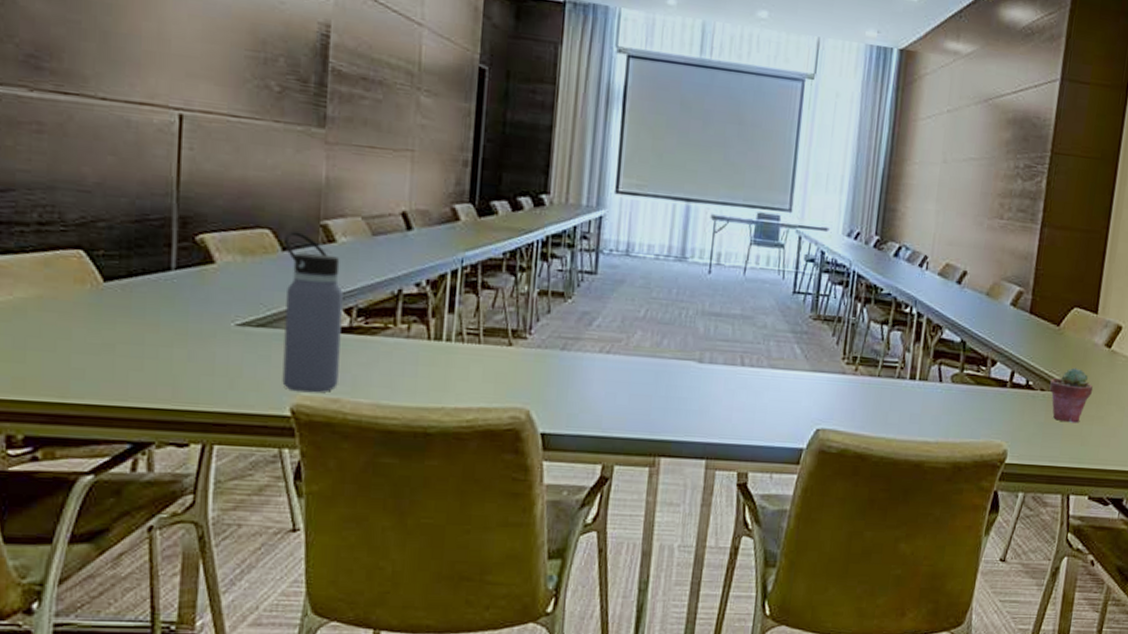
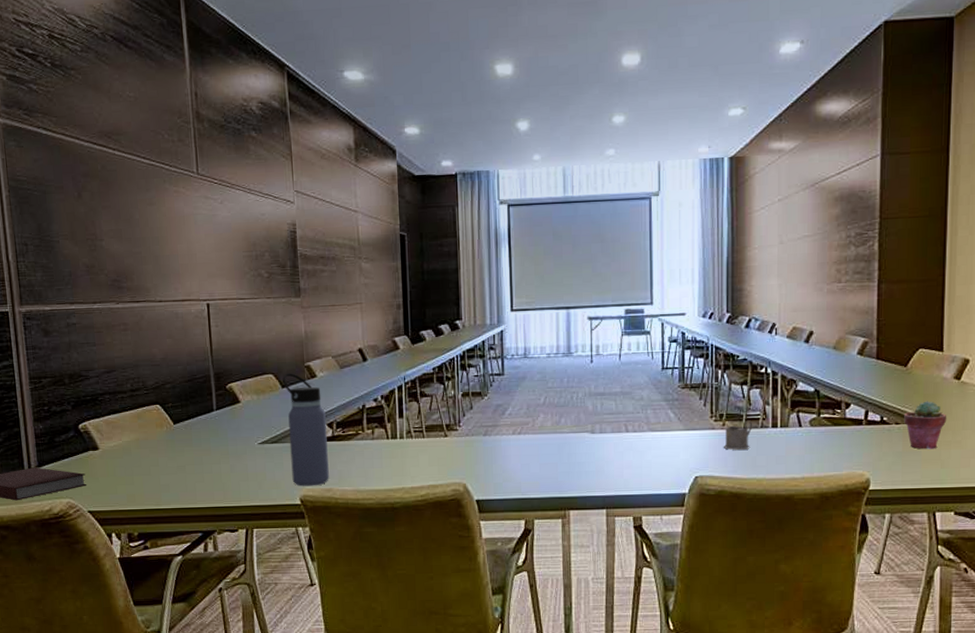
tea glass holder: none [852,367,889,402] -> present [723,420,753,450]

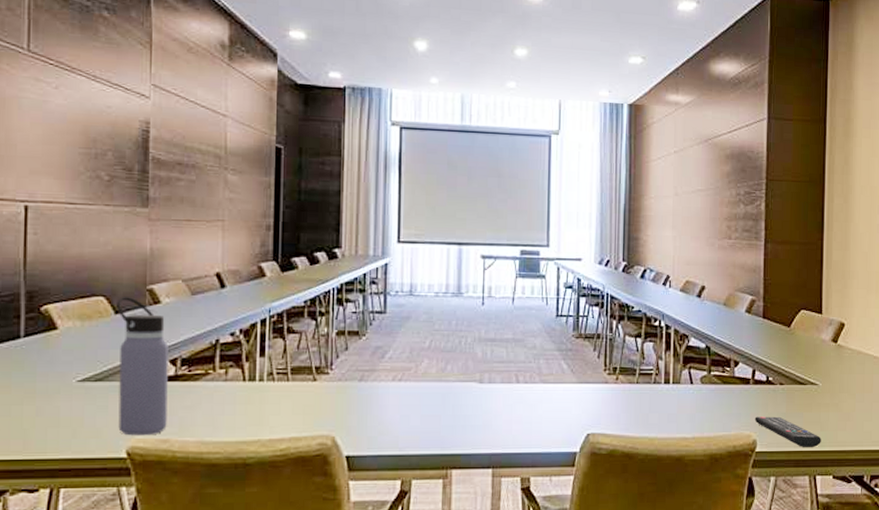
tea glass holder: present [723,420,753,450] -> none [616,375,646,406]
remote control: none [868,455,942,485] -> present [754,416,821,447]
potted succulent: present [904,401,947,449] -> none [788,362,826,411]

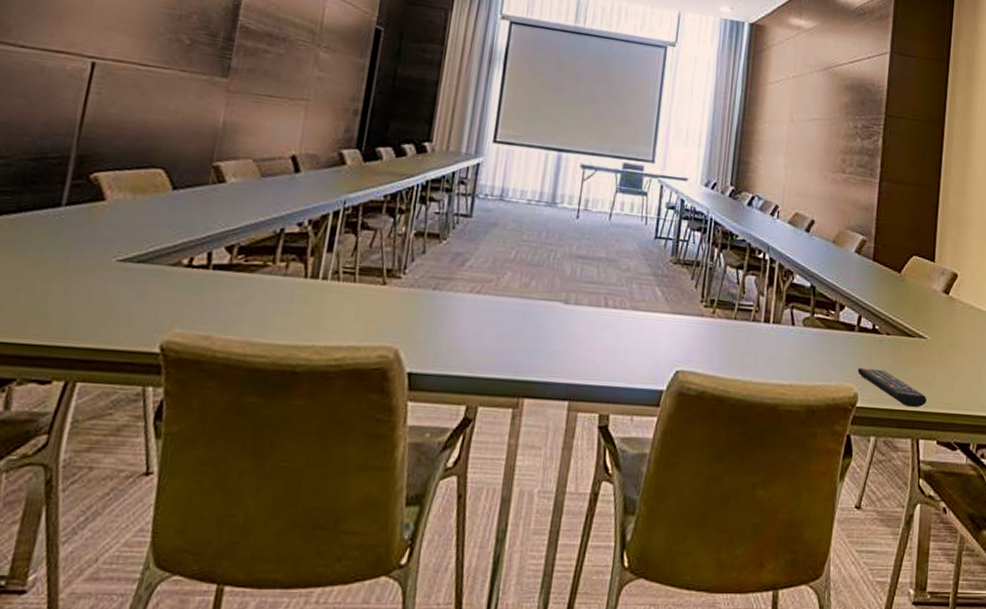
water bottle: present [117,297,169,436] -> none [155,171,228,330]

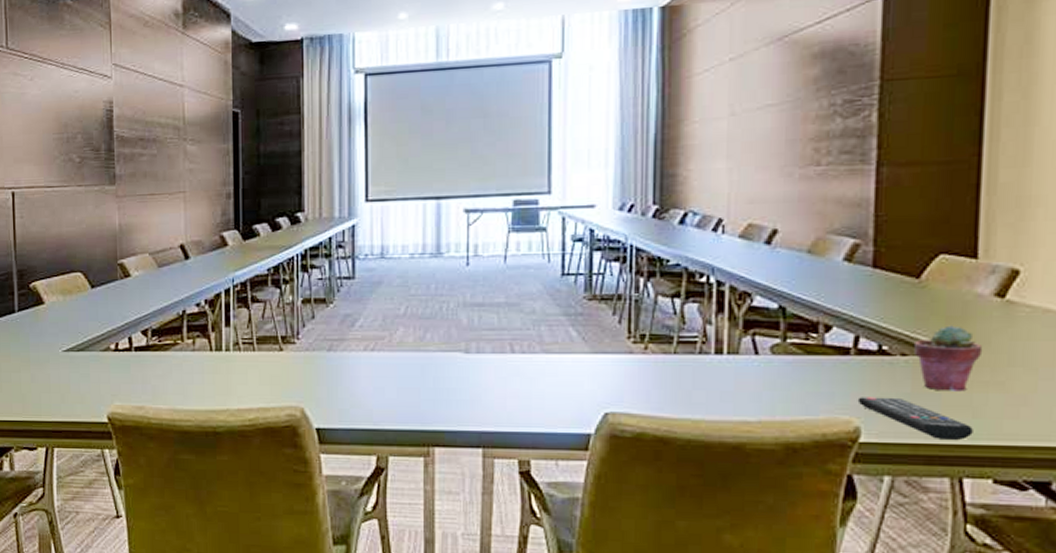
potted succulent: none [894,313,935,367] -> present [914,325,983,392]

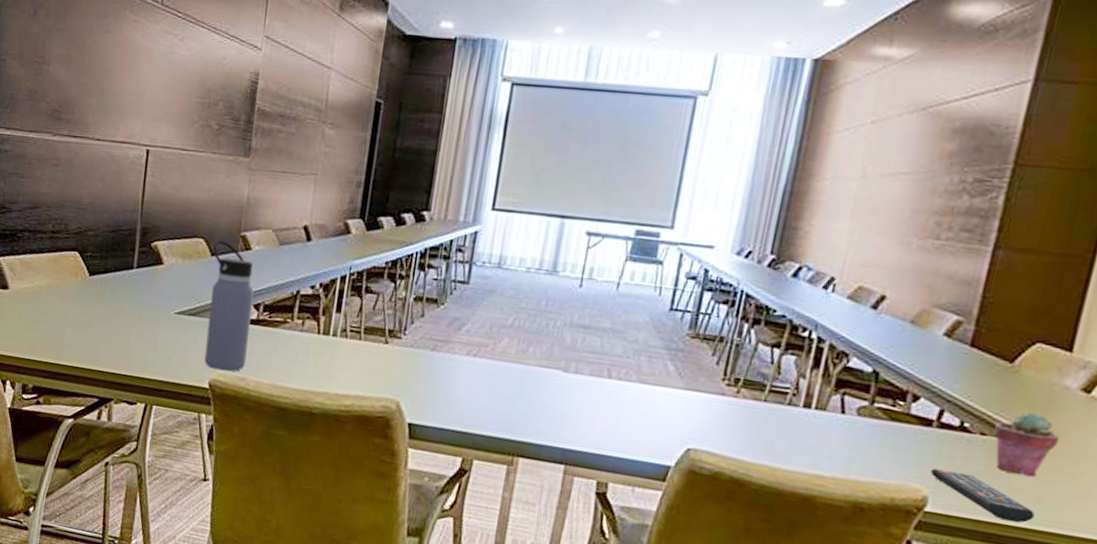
water bottle: none [92,272,142,402] -> present [204,240,254,372]

